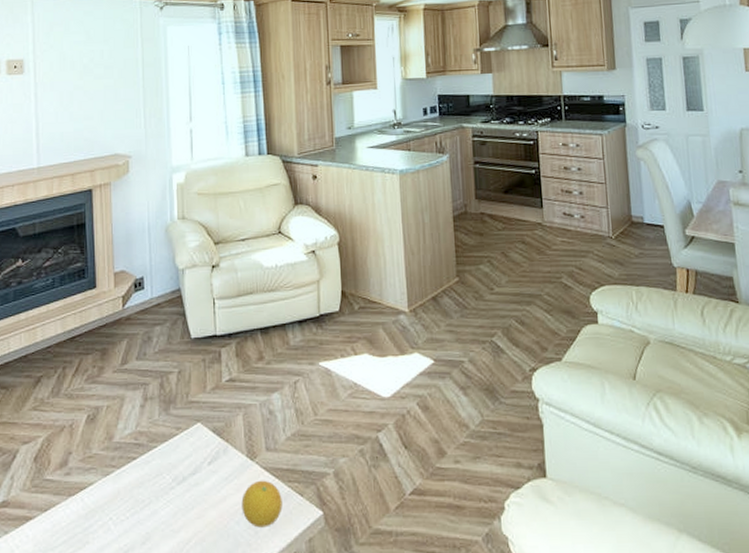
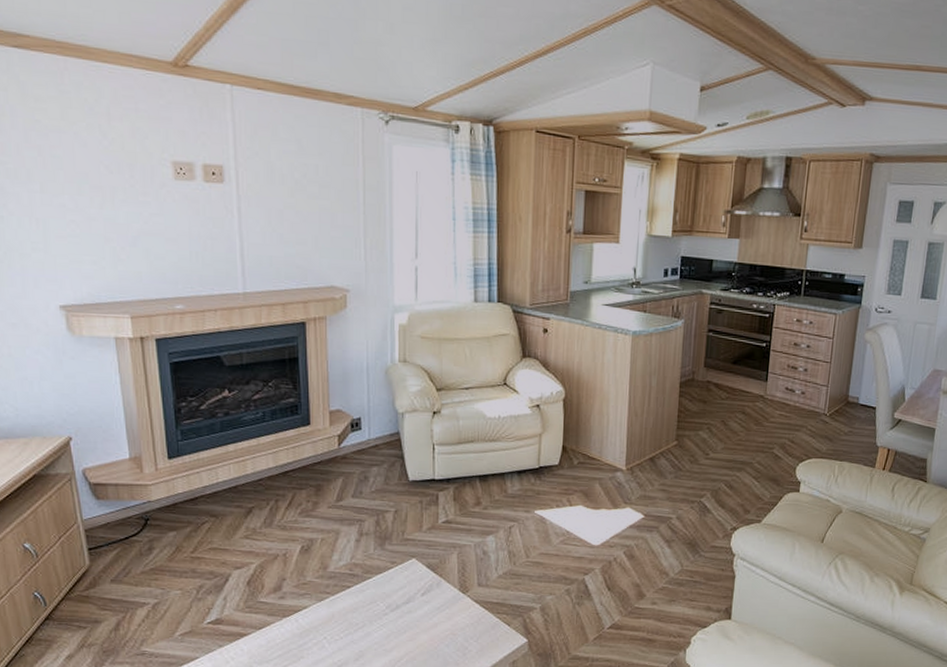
fruit: present [241,480,283,528] -> none [452,611,491,651]

